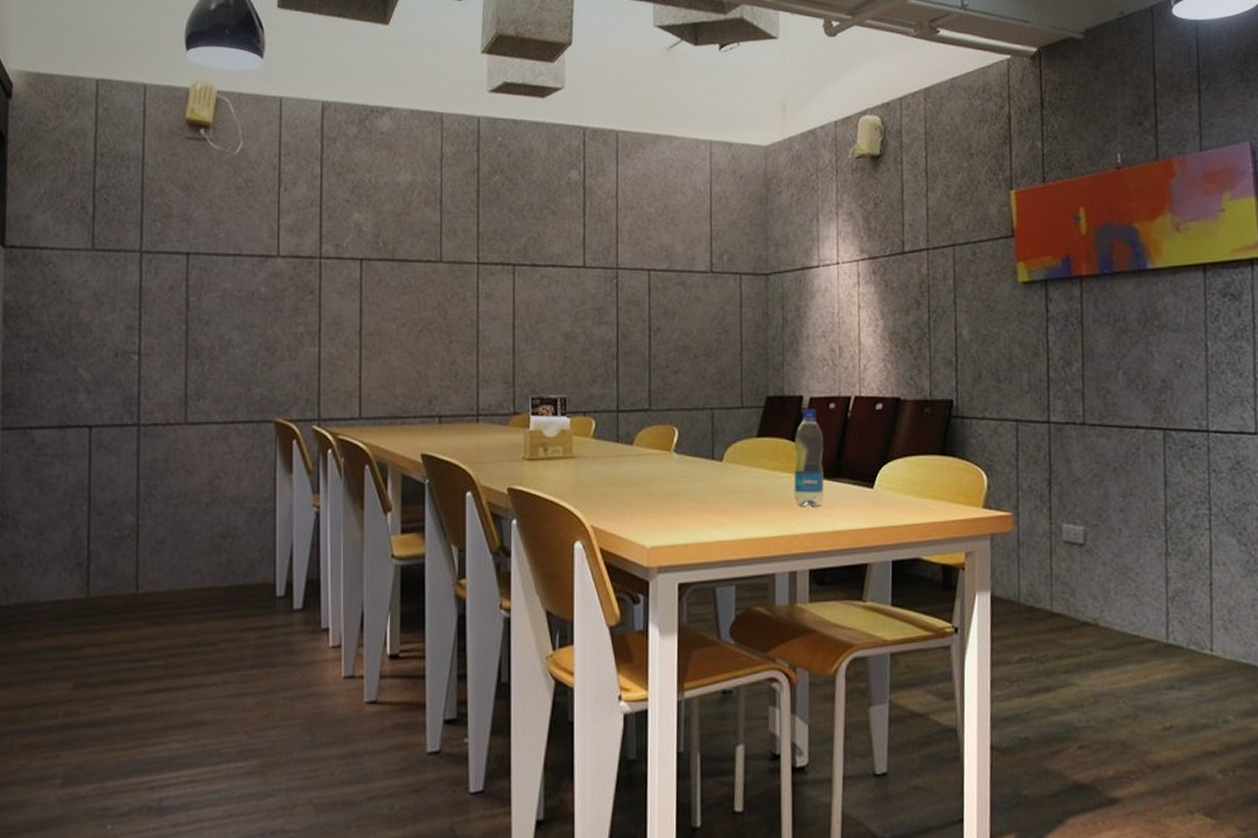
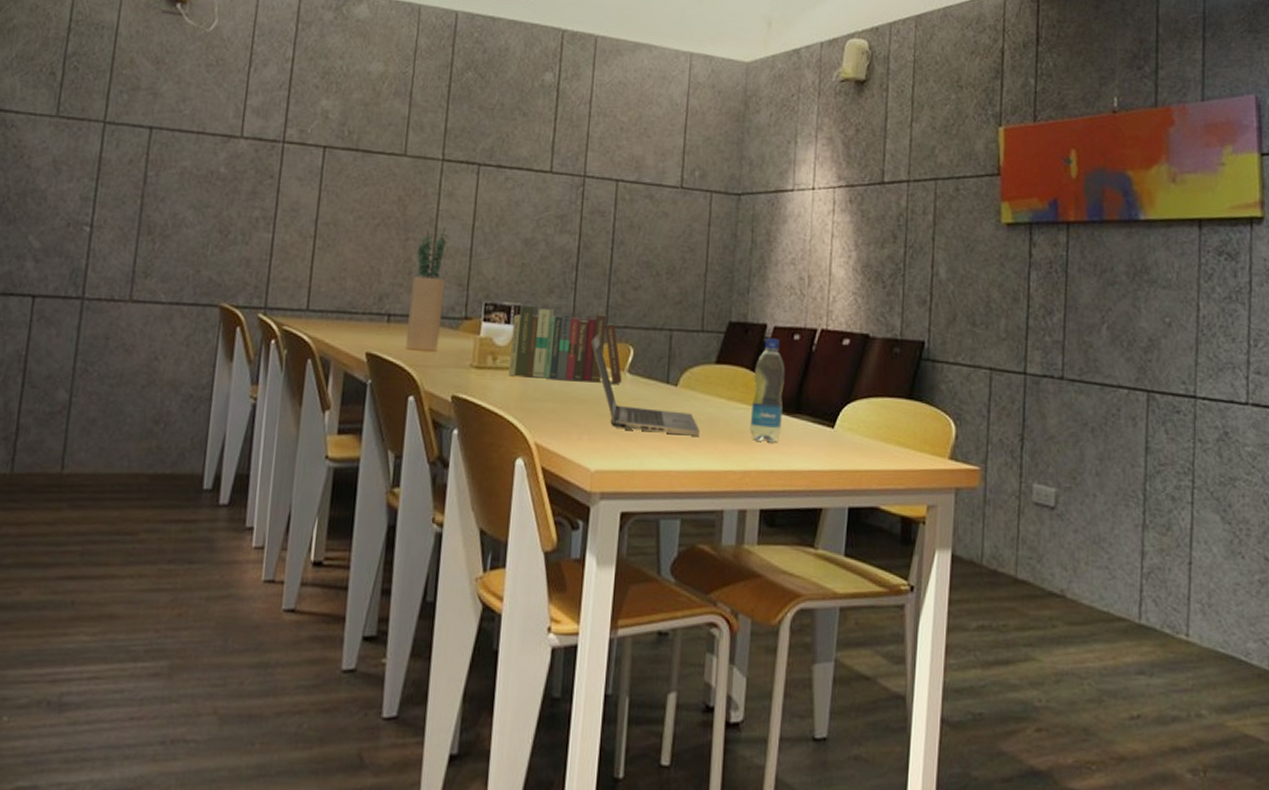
vase: none [458,328,492,449] -> present [405,227,448,353]
books: none [560,396,670,465] -> present [509,305,623,385]
laptop: none [637,419,747,507] -> present [591,335,700,436]

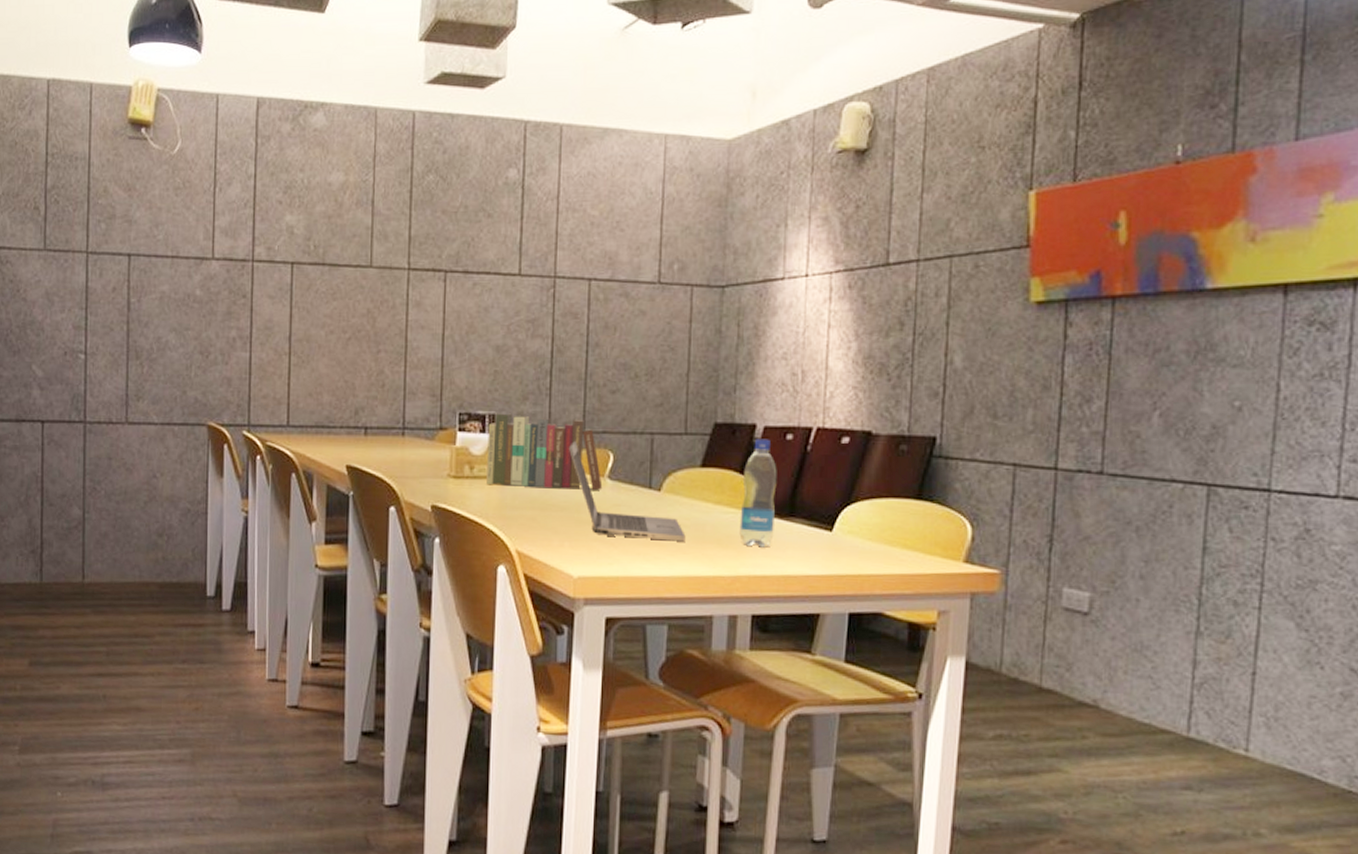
vase: present [405,227,448,353] -> none [383,338,419,464]

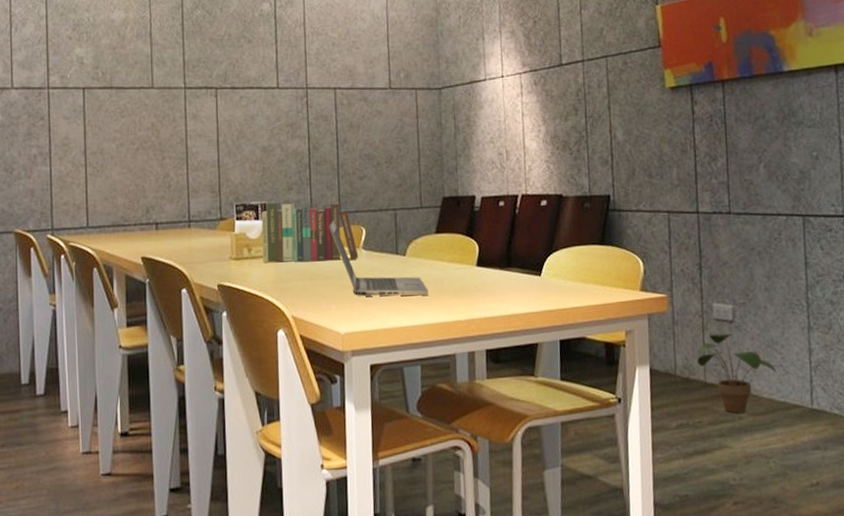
bottle: present [739,438,777,548] -> none [469,206,497,295]
potted plant: none [1031,626,1144,731] -> present [696,333,777,414]

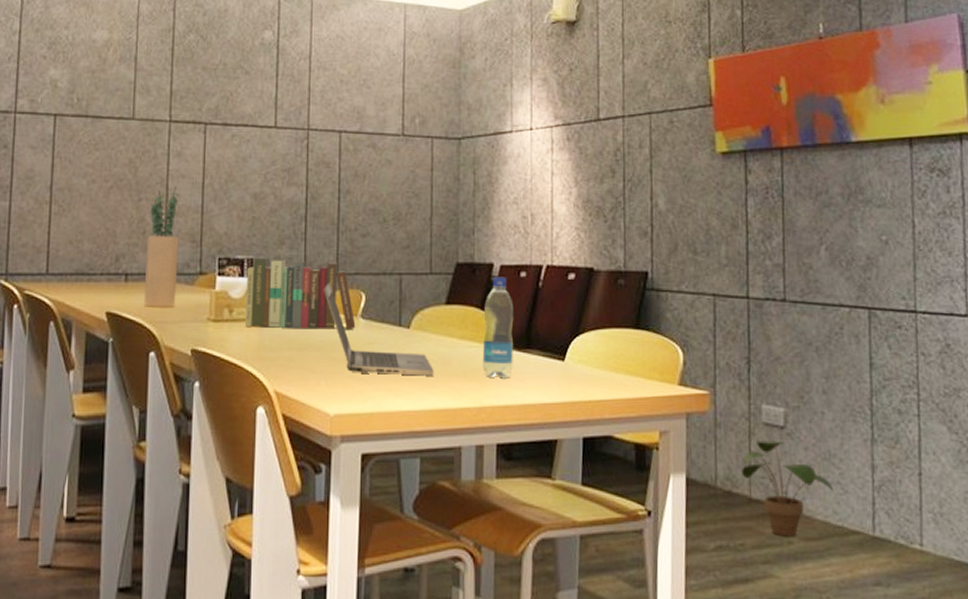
vase: none [172,145,201,252] -> present [143,186,179,309]
bottle: none [469,206,497,295] -> present [482,277,514,379]

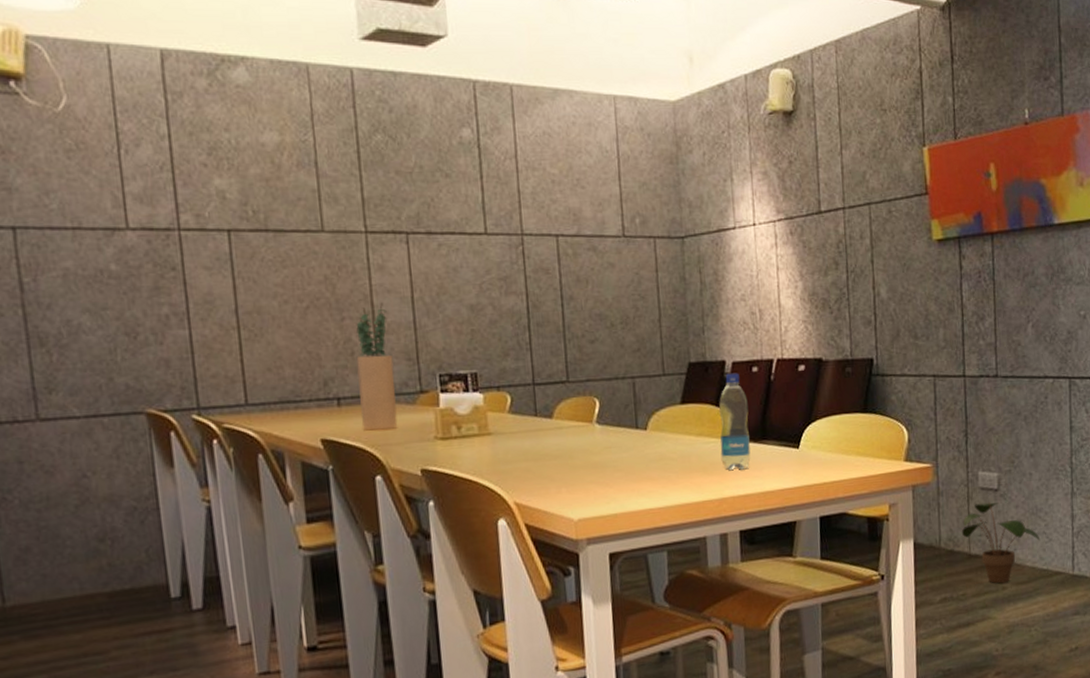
books: present [245,257,356,331] -> none [471,369,592,442]
laptop: present [324,283,434,376] -> none [556,392,675,477]

